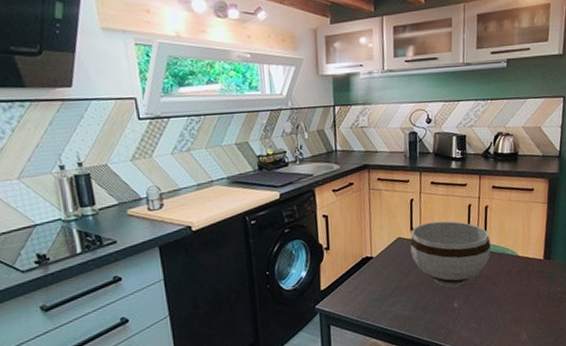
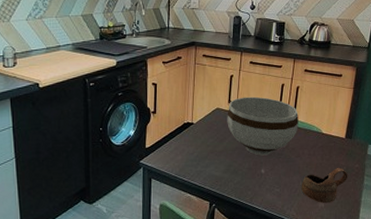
cup: none [499,293,551,336] -> present [301,168,348,204]

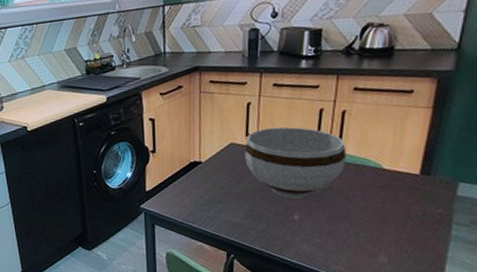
cup: present [301,168,348,204] -> none [352,213,425,258]

